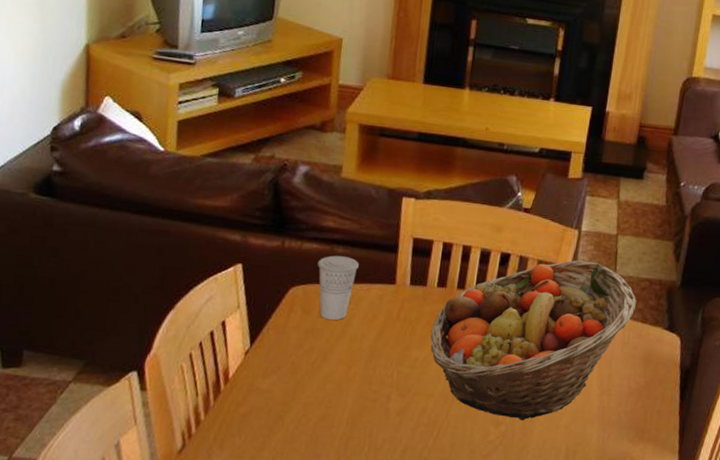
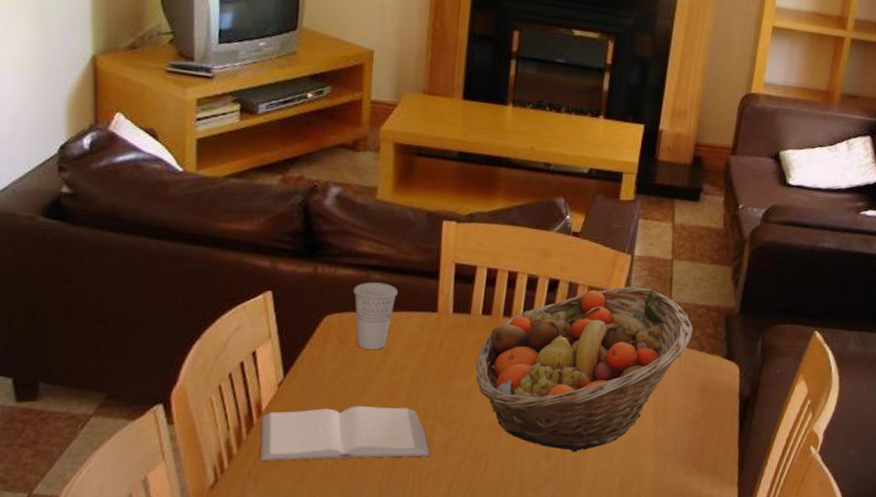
book: none [225,374,386,428] -> present [260,406,431,462]

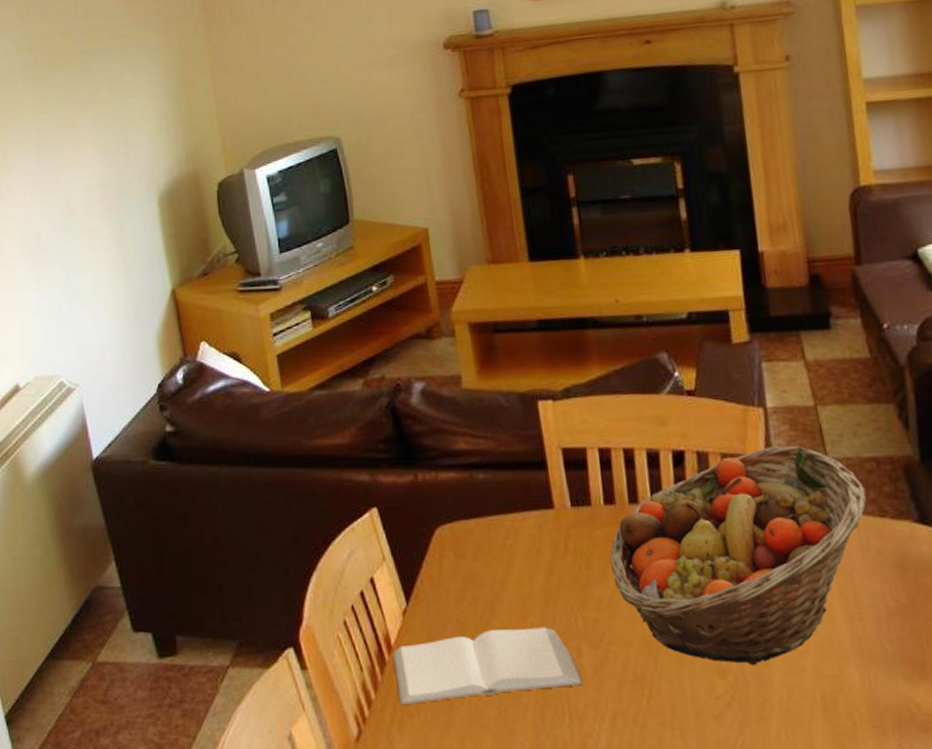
cup: present [353,282,399,350] -> none [459,482,508,561]

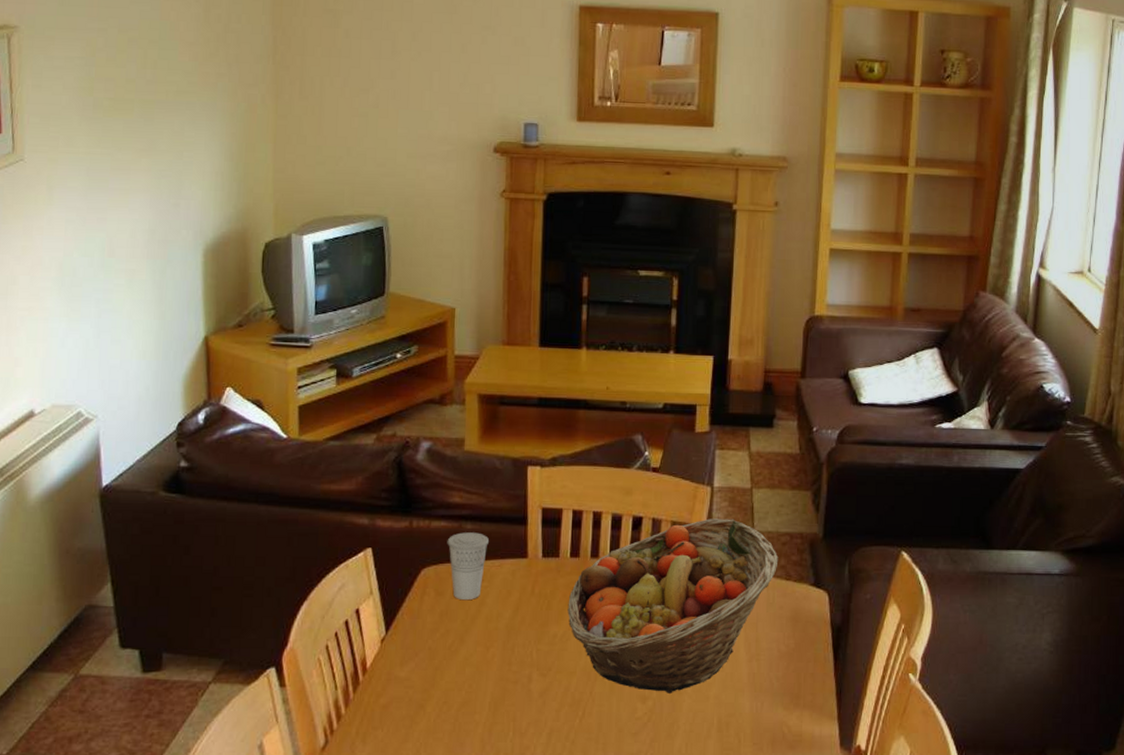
book: present [392,627,583,706] -> none [366,657,529,720]
cup: none [459,482,508,561] -> present [447,532,490,599]

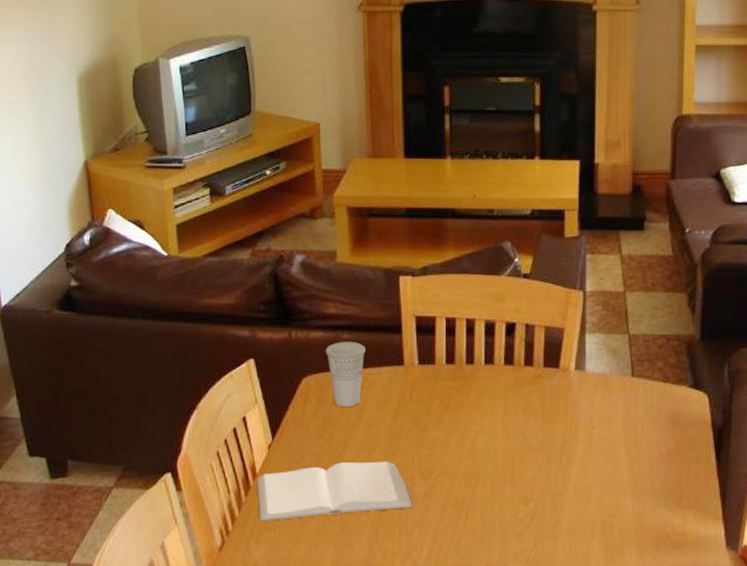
book: none [366,657,529,720] -> present [256,461,413,522]
fruit basket: present [567,518,779,693] -> none [446,323,655,495]

